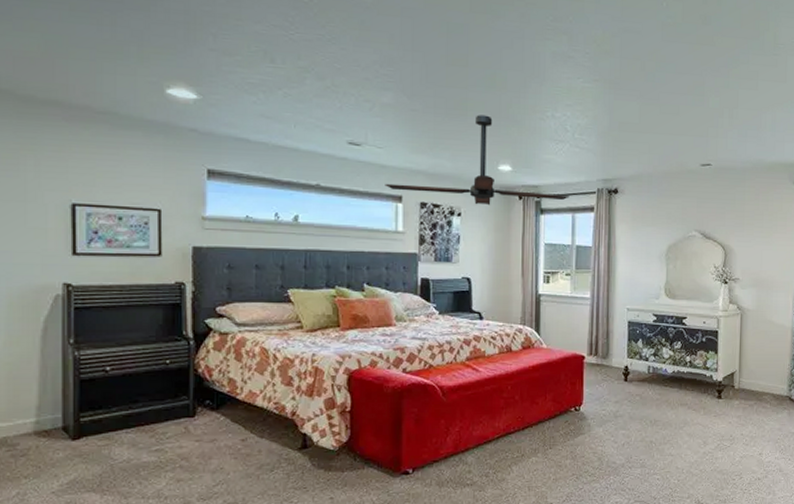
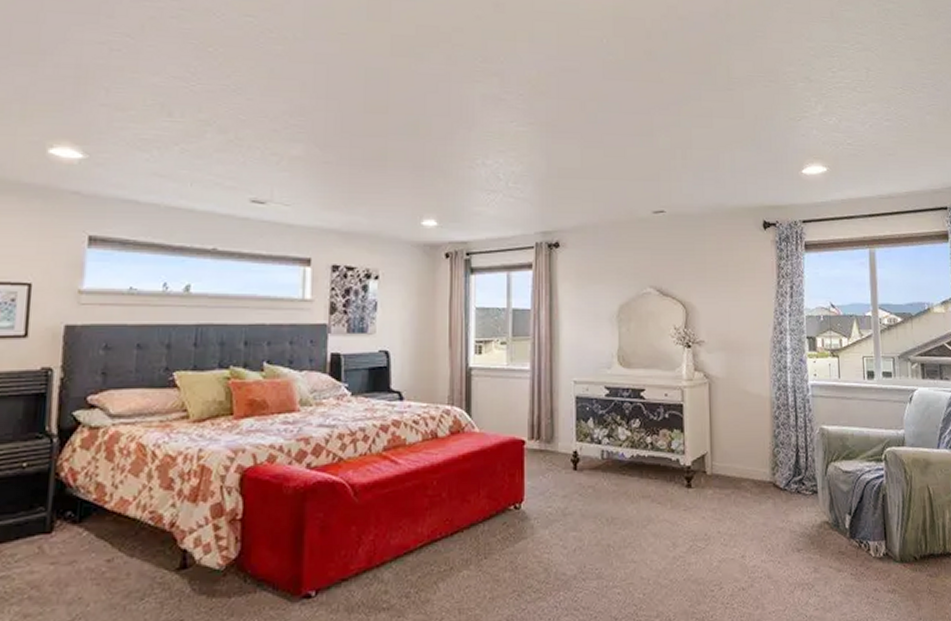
ceiling fan: present [385,115,570,206] -> none [291,165,504,266]

